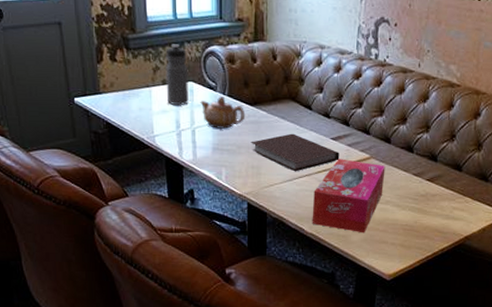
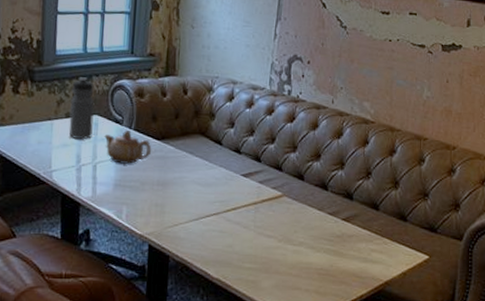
notebook: present [250,133,340,172] -> none [155,169,250,211]
tissue box: present [312,159,386,233] -> none [218,197,299,279]

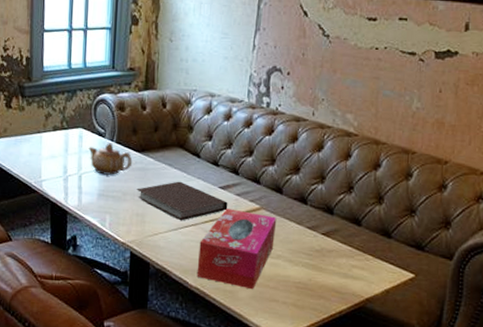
water bottle: present [69,77,95,139] -> none [56,92,79,151]
notebook: none [155,169,250,211] -> present [136,181,228,221]
tissue box: none [218,197,299,279] -> present [196,209,277,290]

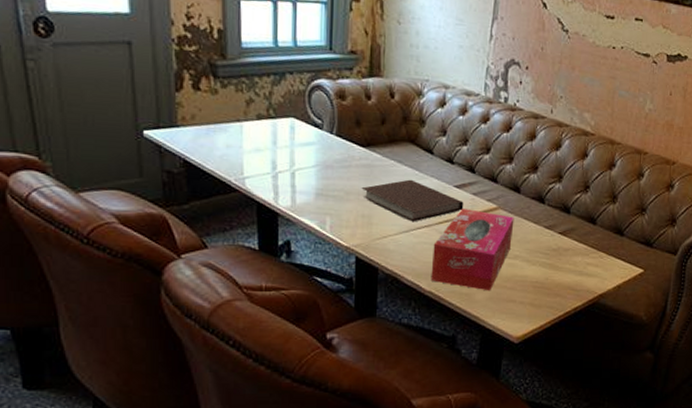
teapot: present [88,143,133,175] -> none [302,135,357,172]

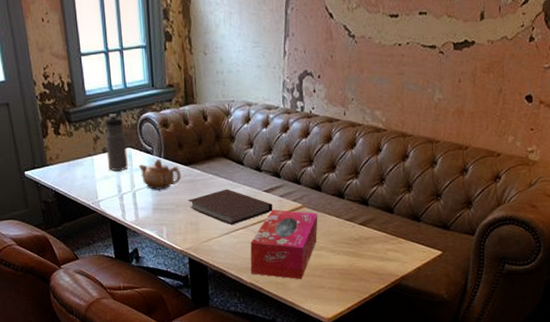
water bottle: none [261,74,290,144] -> present [104,114,128,171]
teapot: none [302,135,357,172] -> present [138,159,182,190]

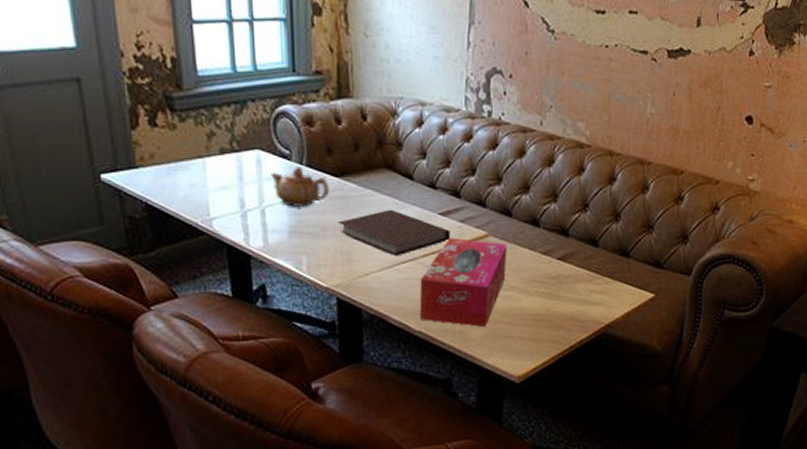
water bottle: present [104,114,128,171] -> none [223,103,256,179]

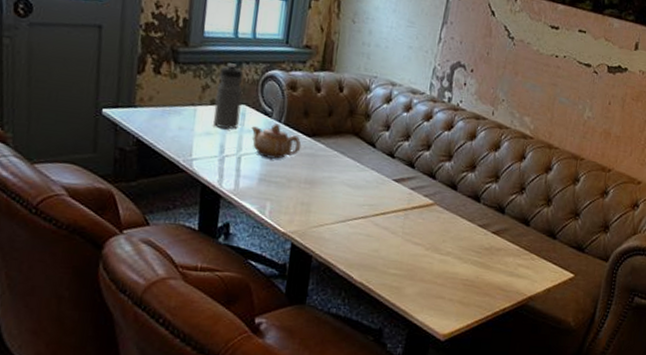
water bottle: none [223,103,256,179] -> present [213,63,243,129]
notebook: present [337,209,450,257] -> none [303,170,401,213]
tissue box: present [419,238,507,328] -> none [362,202,450,286]

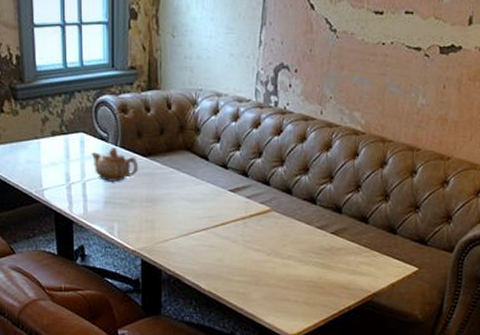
water bottle: present [213,63,243,129] -> none [55,94,79,157]

